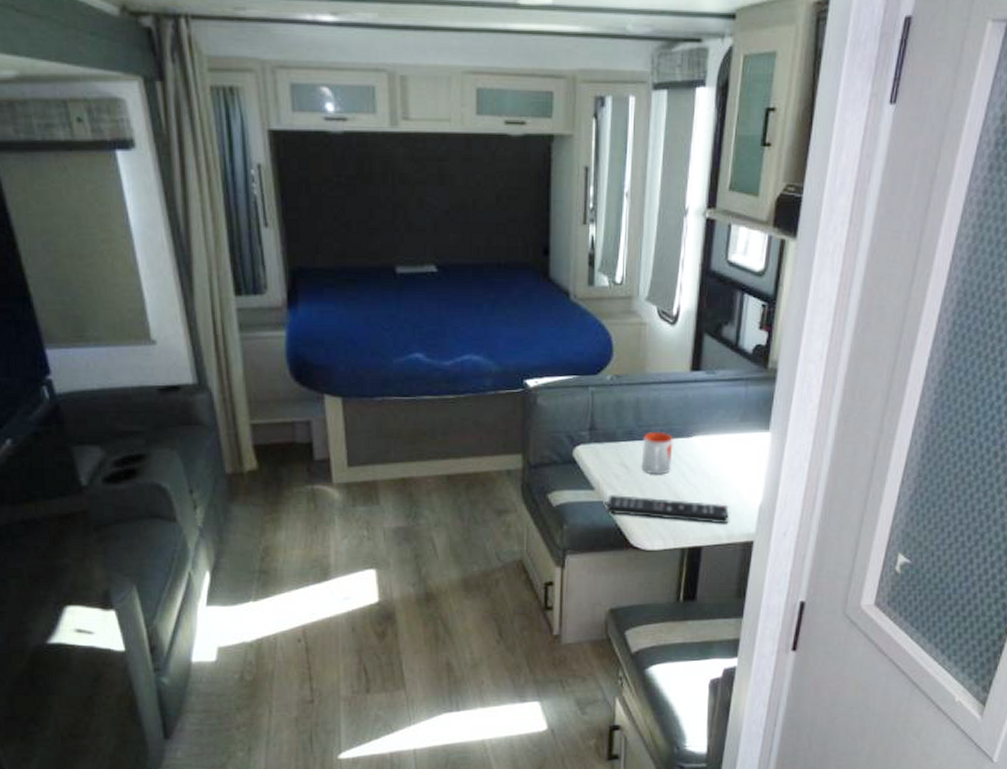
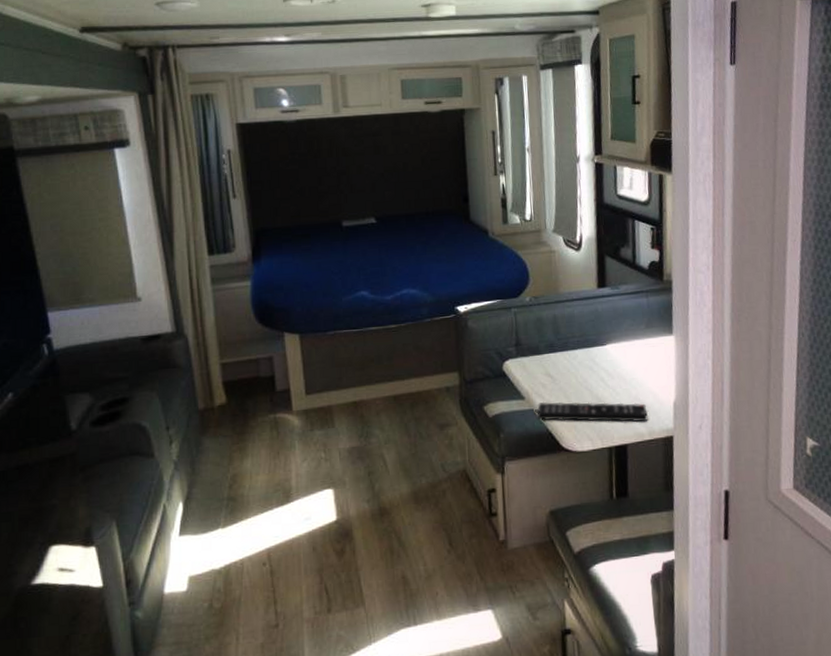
mug: present [641,432,673,475] -> none [563,343,591,382]

